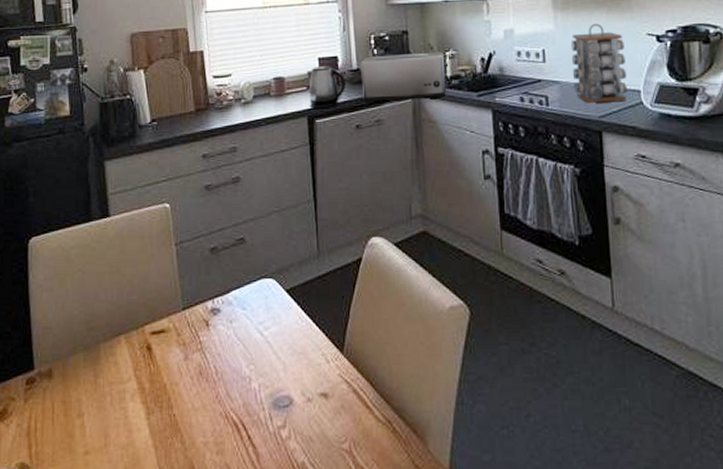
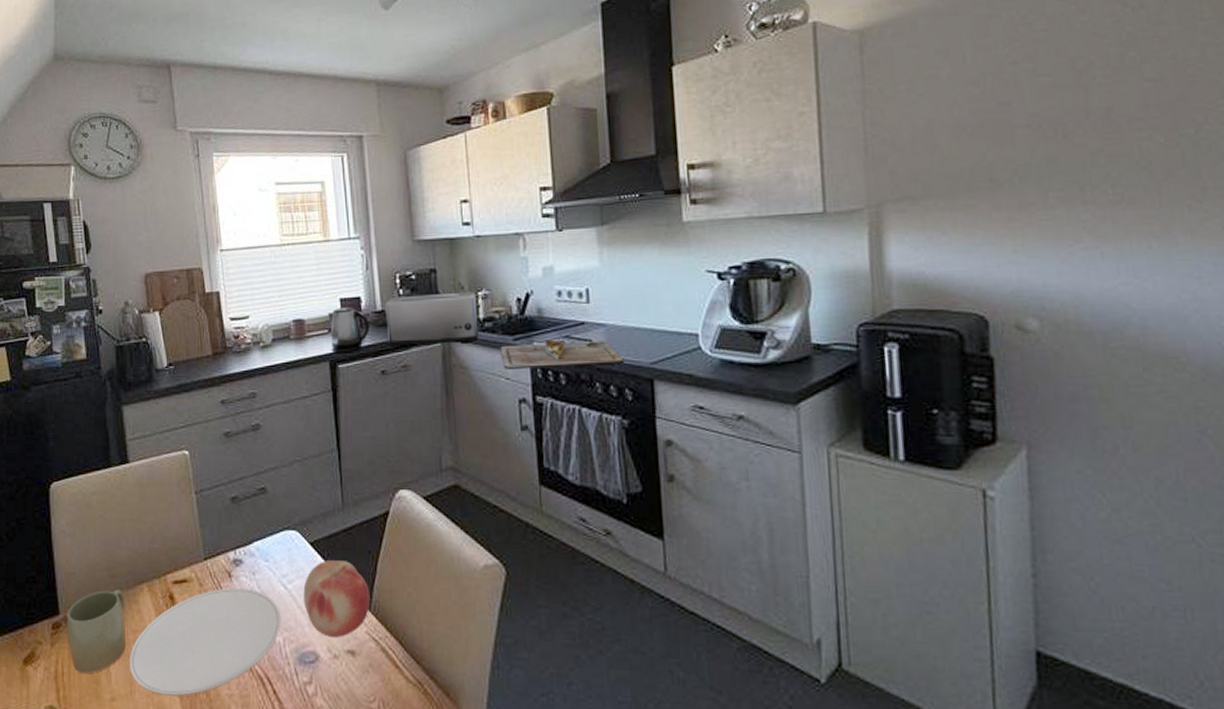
mug: none [41,342,102,429] -> present [66,589,126,674]
plate: none [104,336,257,446] -> present [128,588,282,696]
fruit: none [279,306,343,381] -> present [303,560,371,637]
cutting board: none [465,95,576,124] -> present [500,339,624,371]
spice rack: present [570,23,627,103] -> none [618,259,683,348]

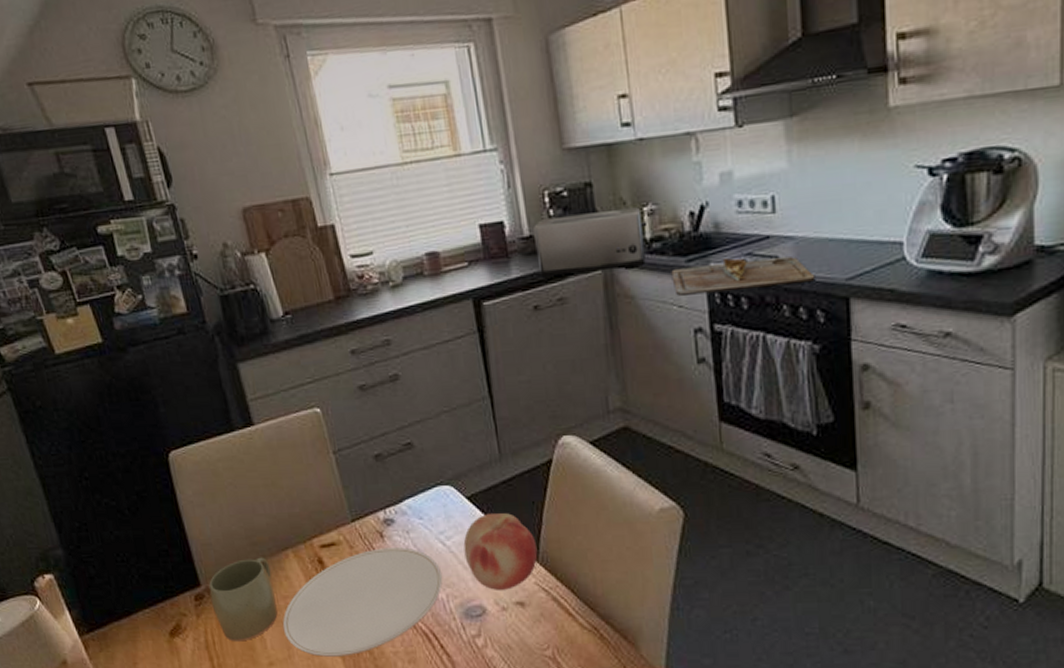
kettle: present [328,307,370,354] -> none [466,234,517,290]

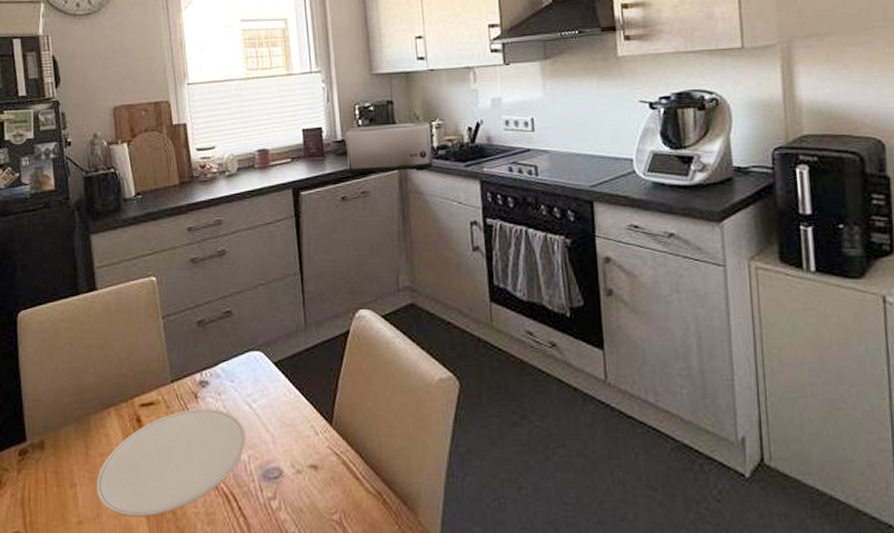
mug: present [209,557,278,642] -> none [33,414,93,499]
fruit: present [463,513,538,590] -> none [267,379,332,453]
cutting board: present [671,256,816,297] -> none [453,165,566,195]

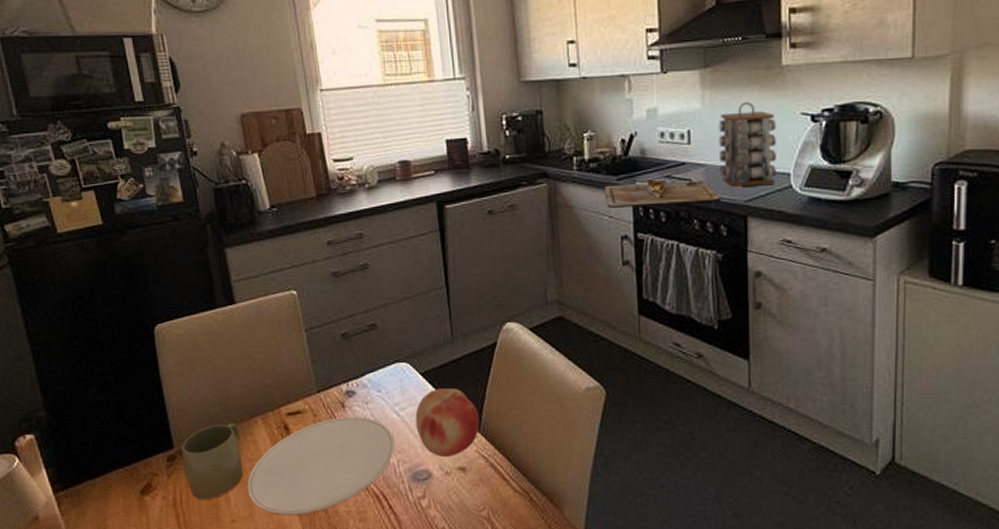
mug: none [33,414,93,499] -> present [181,422,243,500]
fruit: none [267,379,332,453] -> present [415,388,480,457]
toaster: present [345,121,435,174] -> none [492,133,587,187]
cutting board: none [453,165,566,195] -> present [604,179,721,209]
spice rack: none [560,90,619,172] -> present [718,101,776,187]

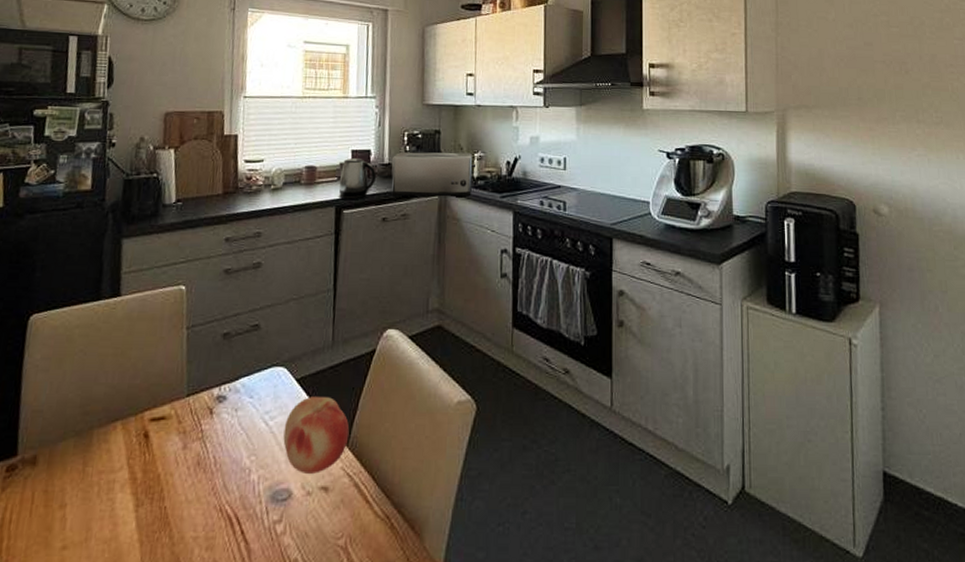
mug: present [181,422,243,500] -> none [21,427,95,521]
plate: present [247,417,395,515] -> none [88,425,259,541]
kettle: none [434,149,476,195] -> present [339,158,376,201]
toaster: none [492,133,587,187] -> present [391,152,477,197]
cutting board: present [604,179,721,209] -> none [489,199,590,224]
spice rack: present [718,101,776,187] -> none [589,137,638,211]

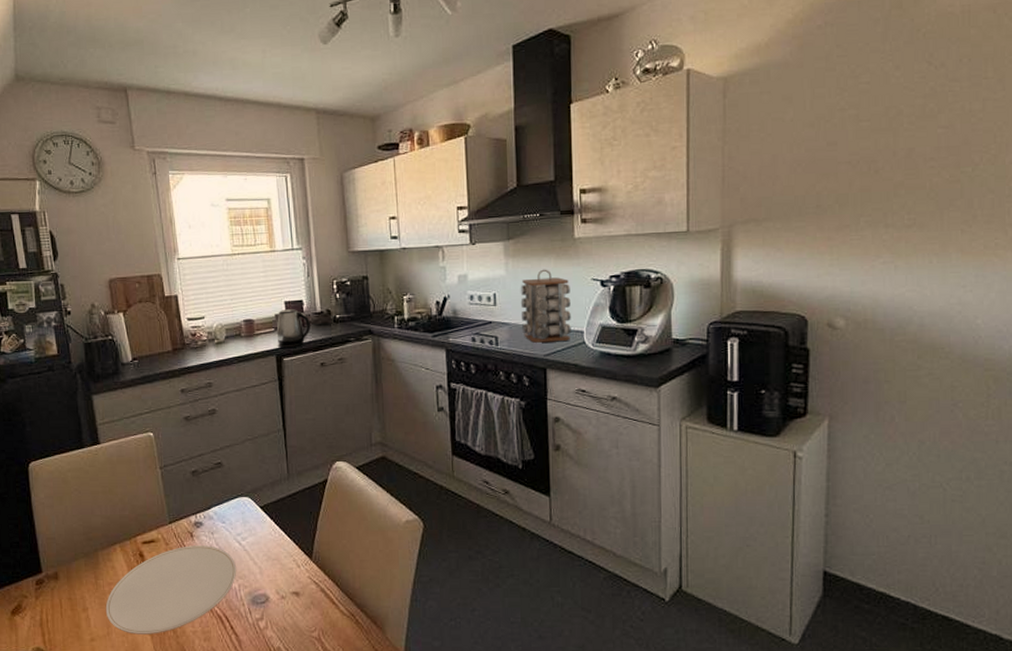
plate: none [88,425,259,541] -> present [105,545,237,634]
fruit: present [283,397,350,474] -> none [255,520,312,582]
toaster: present [391,152,477,197] -> none [324,296,406,343]
spice rack: none [589,137,638,211] -> present [520,269,571,343]

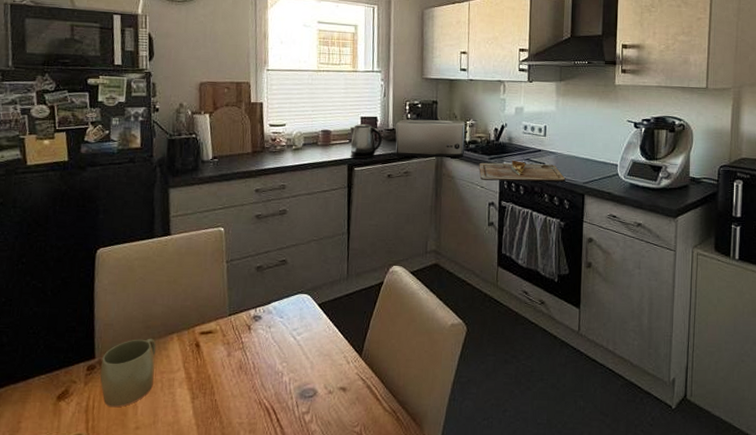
mug: none [48,550,102,620] -> present [99,338,156,408]
plate: present [105,545,237,634] -> none [154,338,289,425]
toaster: none [324,296,406,343] -> present [395,119,469,158]
cutting board: none [421,336,523,362] -> present [479,160,566,182]
spice rack: present [520,269,571,343] -> none [566,108,609,172]

